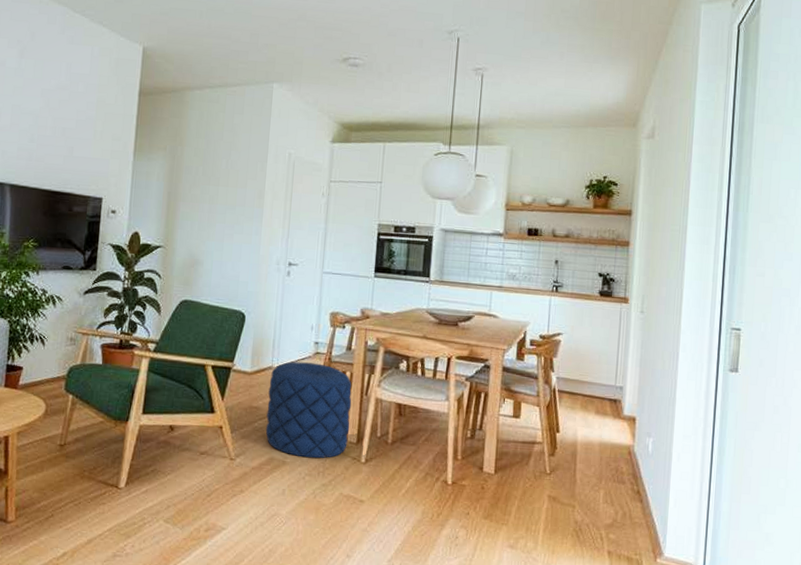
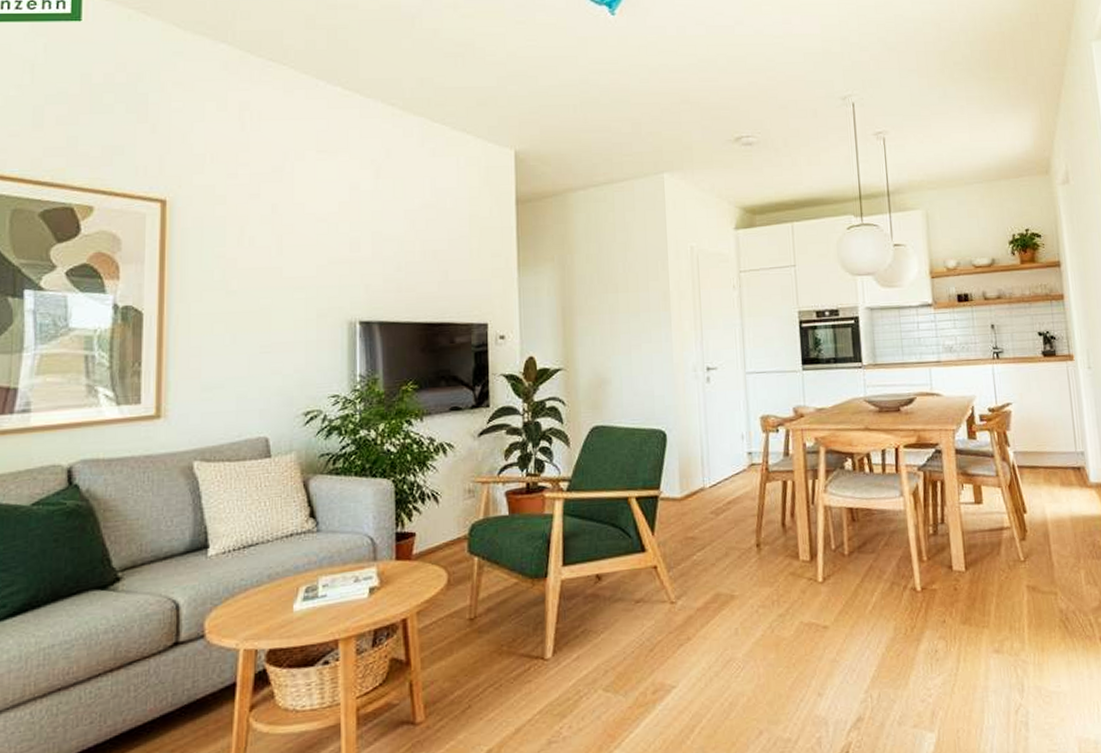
pouf: present [265,361,352,459] -> none [703,476,801,587]

